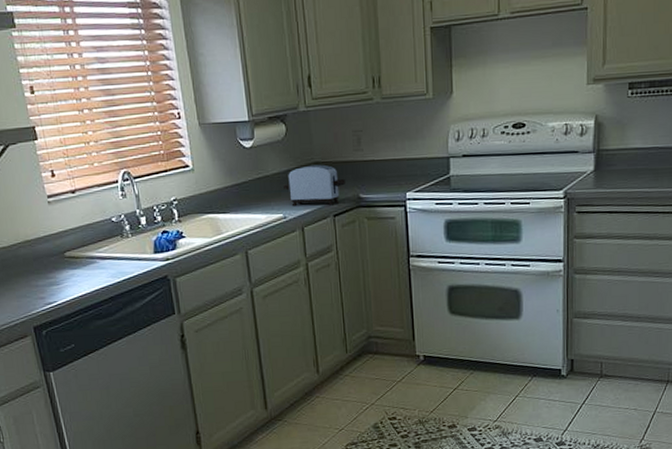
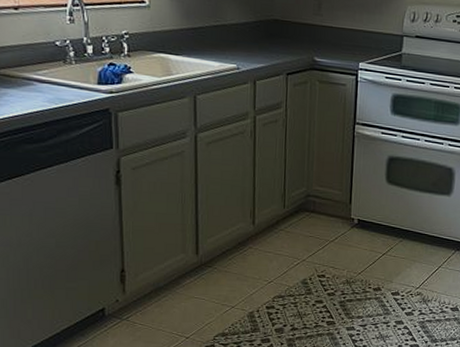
toaster: present [283,164,346,207] -> none [240,21,302,64]

